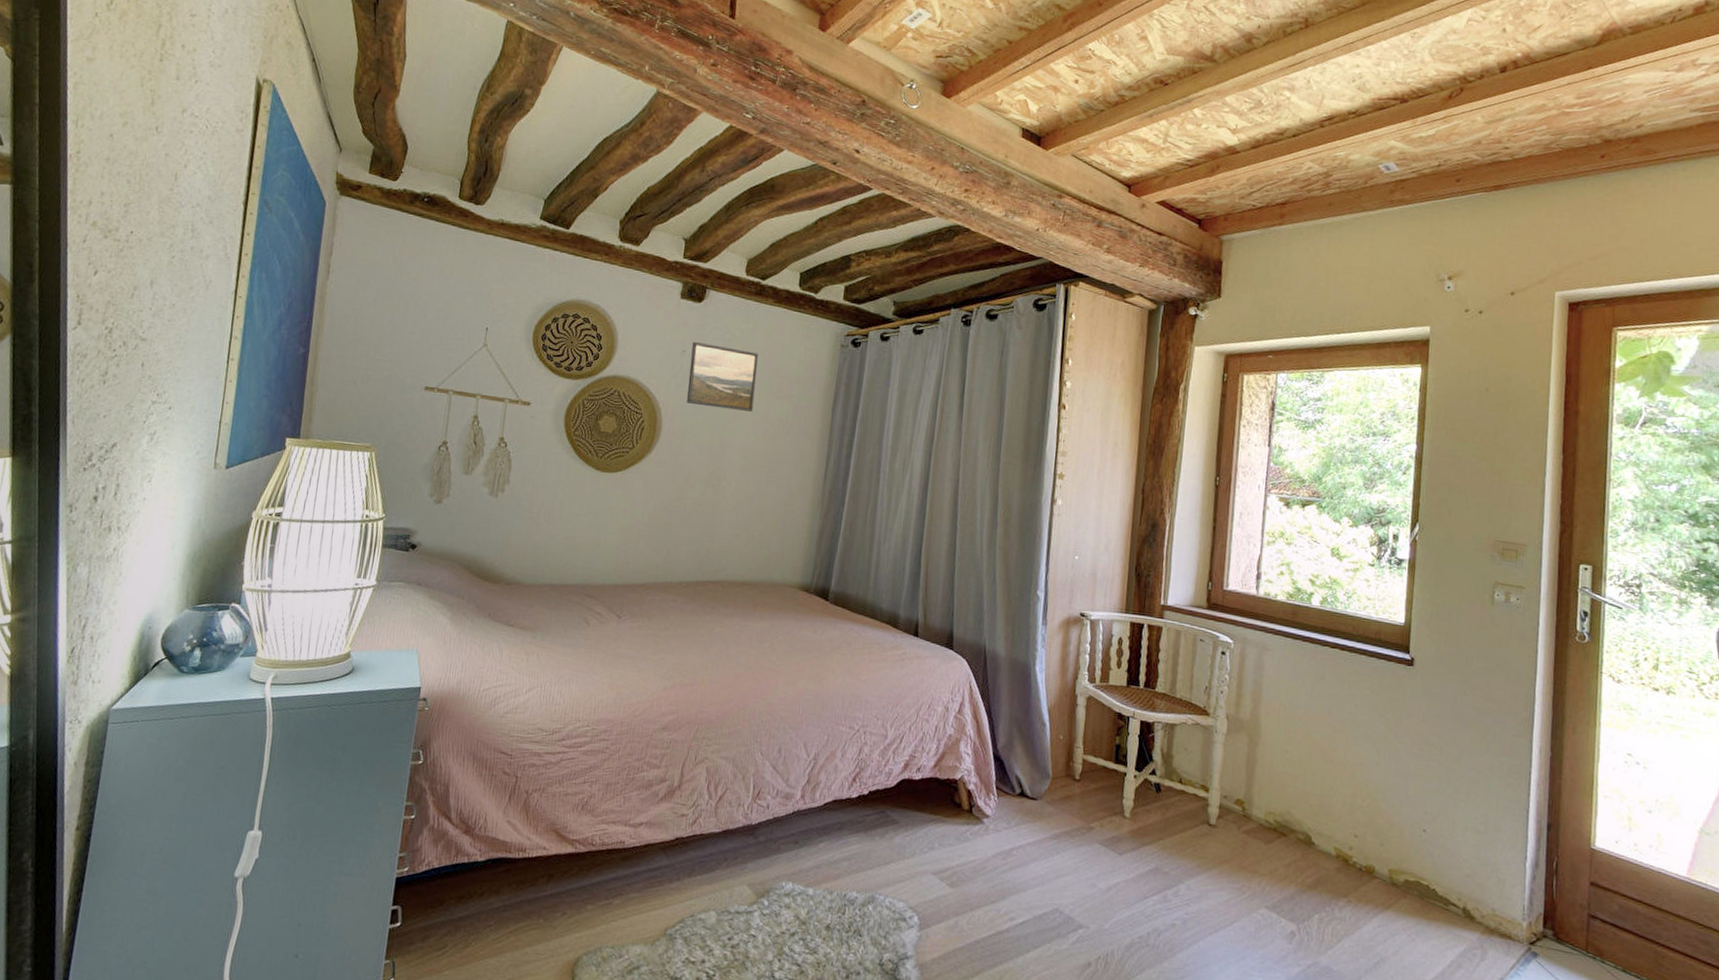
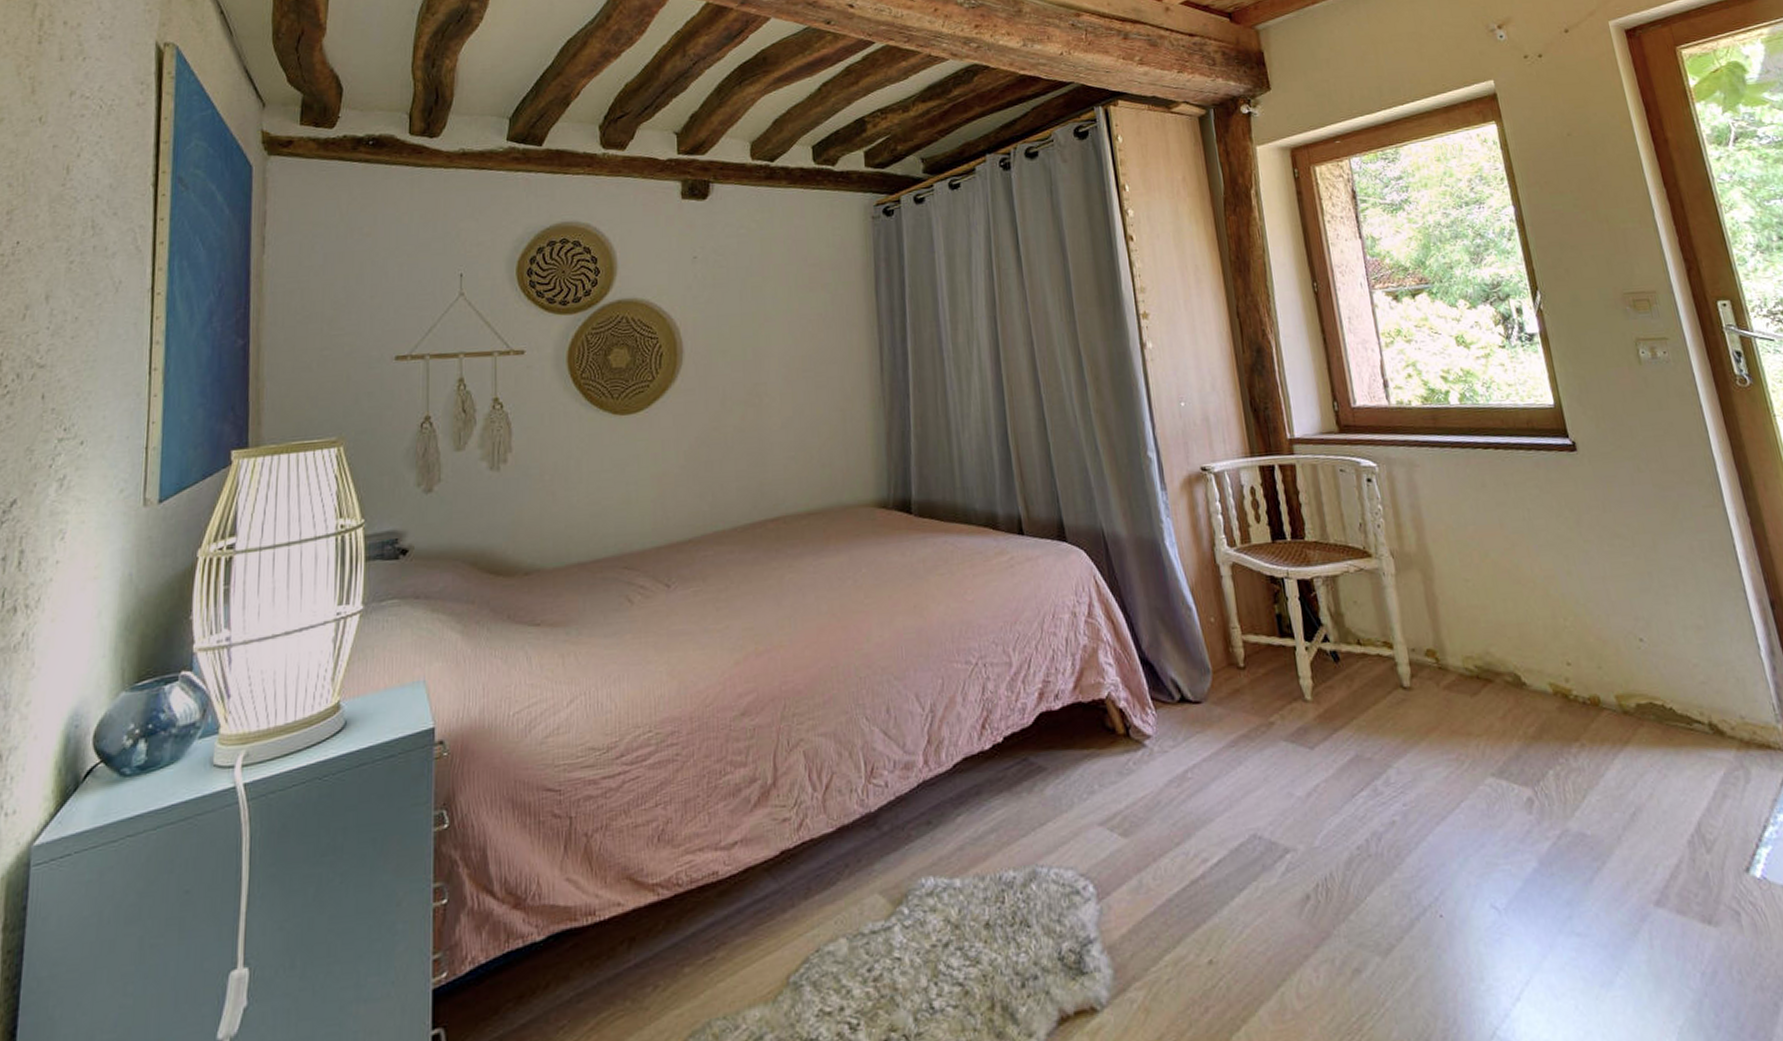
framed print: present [687,342,759,412] -> none [704,243,786,316]

